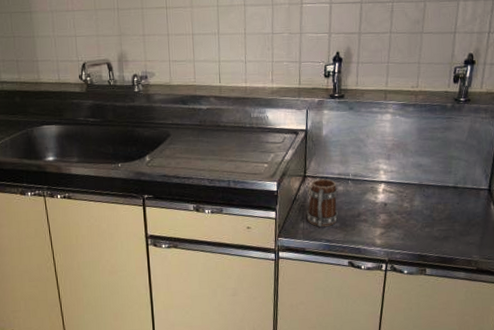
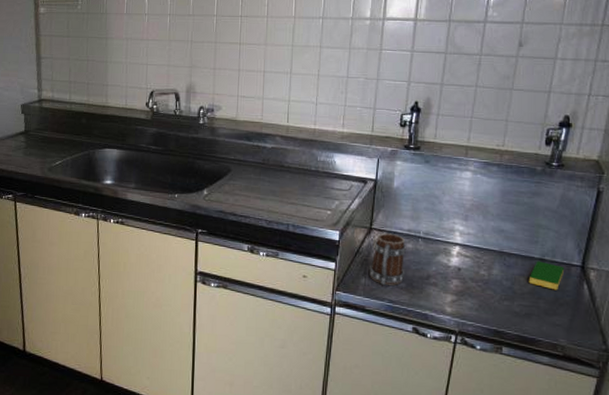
dish sponge: none [445,189,475,213] -> present [528,261,565,290]

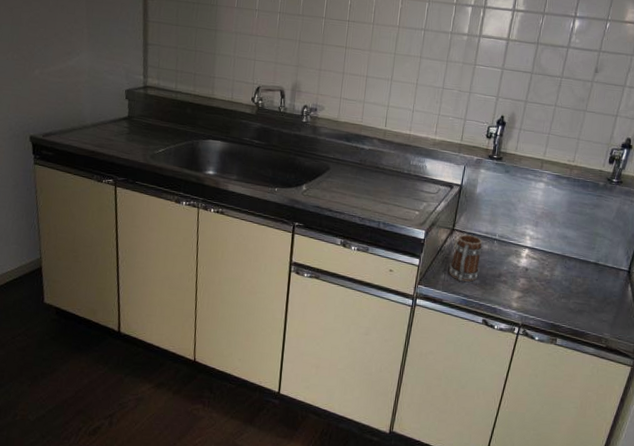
dish sponge: present [528,261,565,290] -> none [584,265,614,291]

